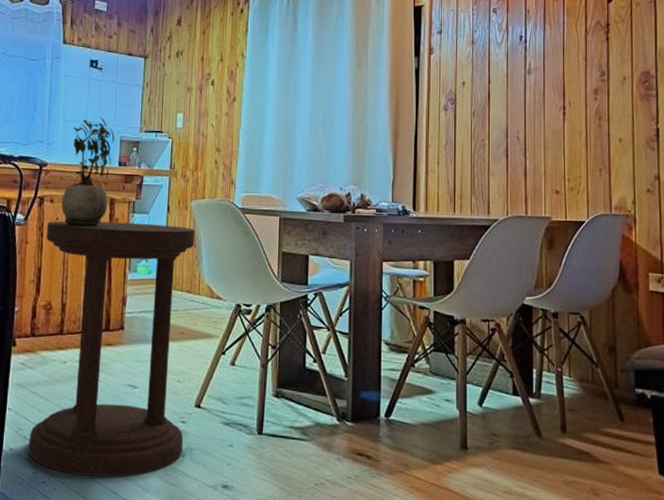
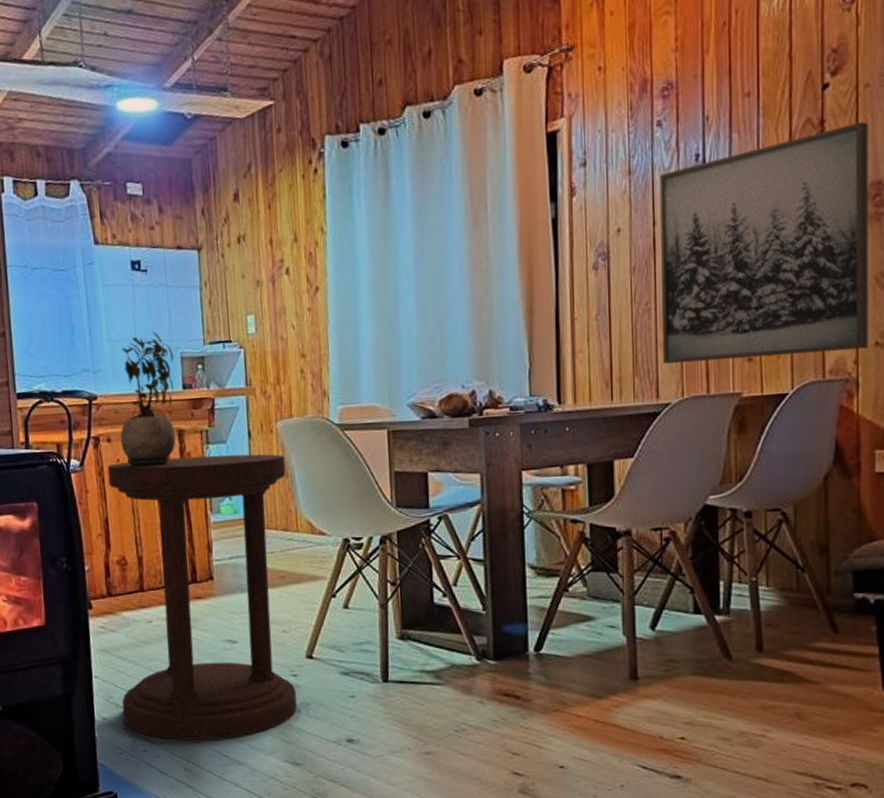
wall art: none [493,28,642,193] -> present [660,121,868,365]

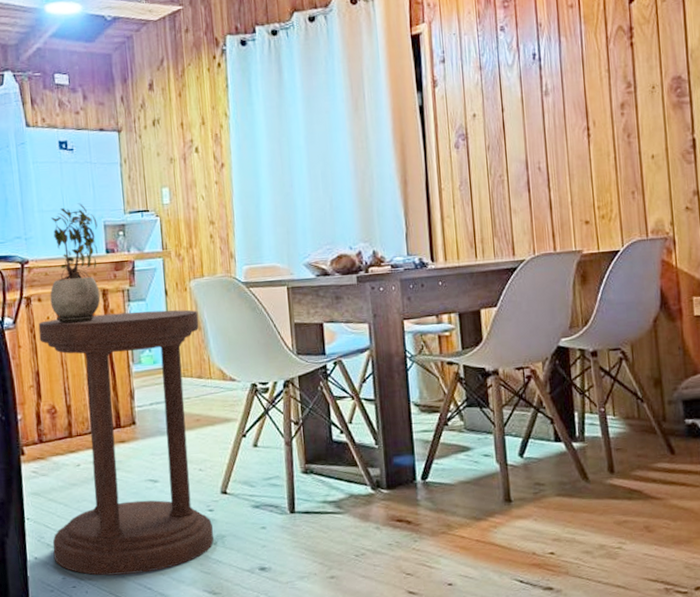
wall art: present [660,121,868,365] -> none [505,29,680,227]

